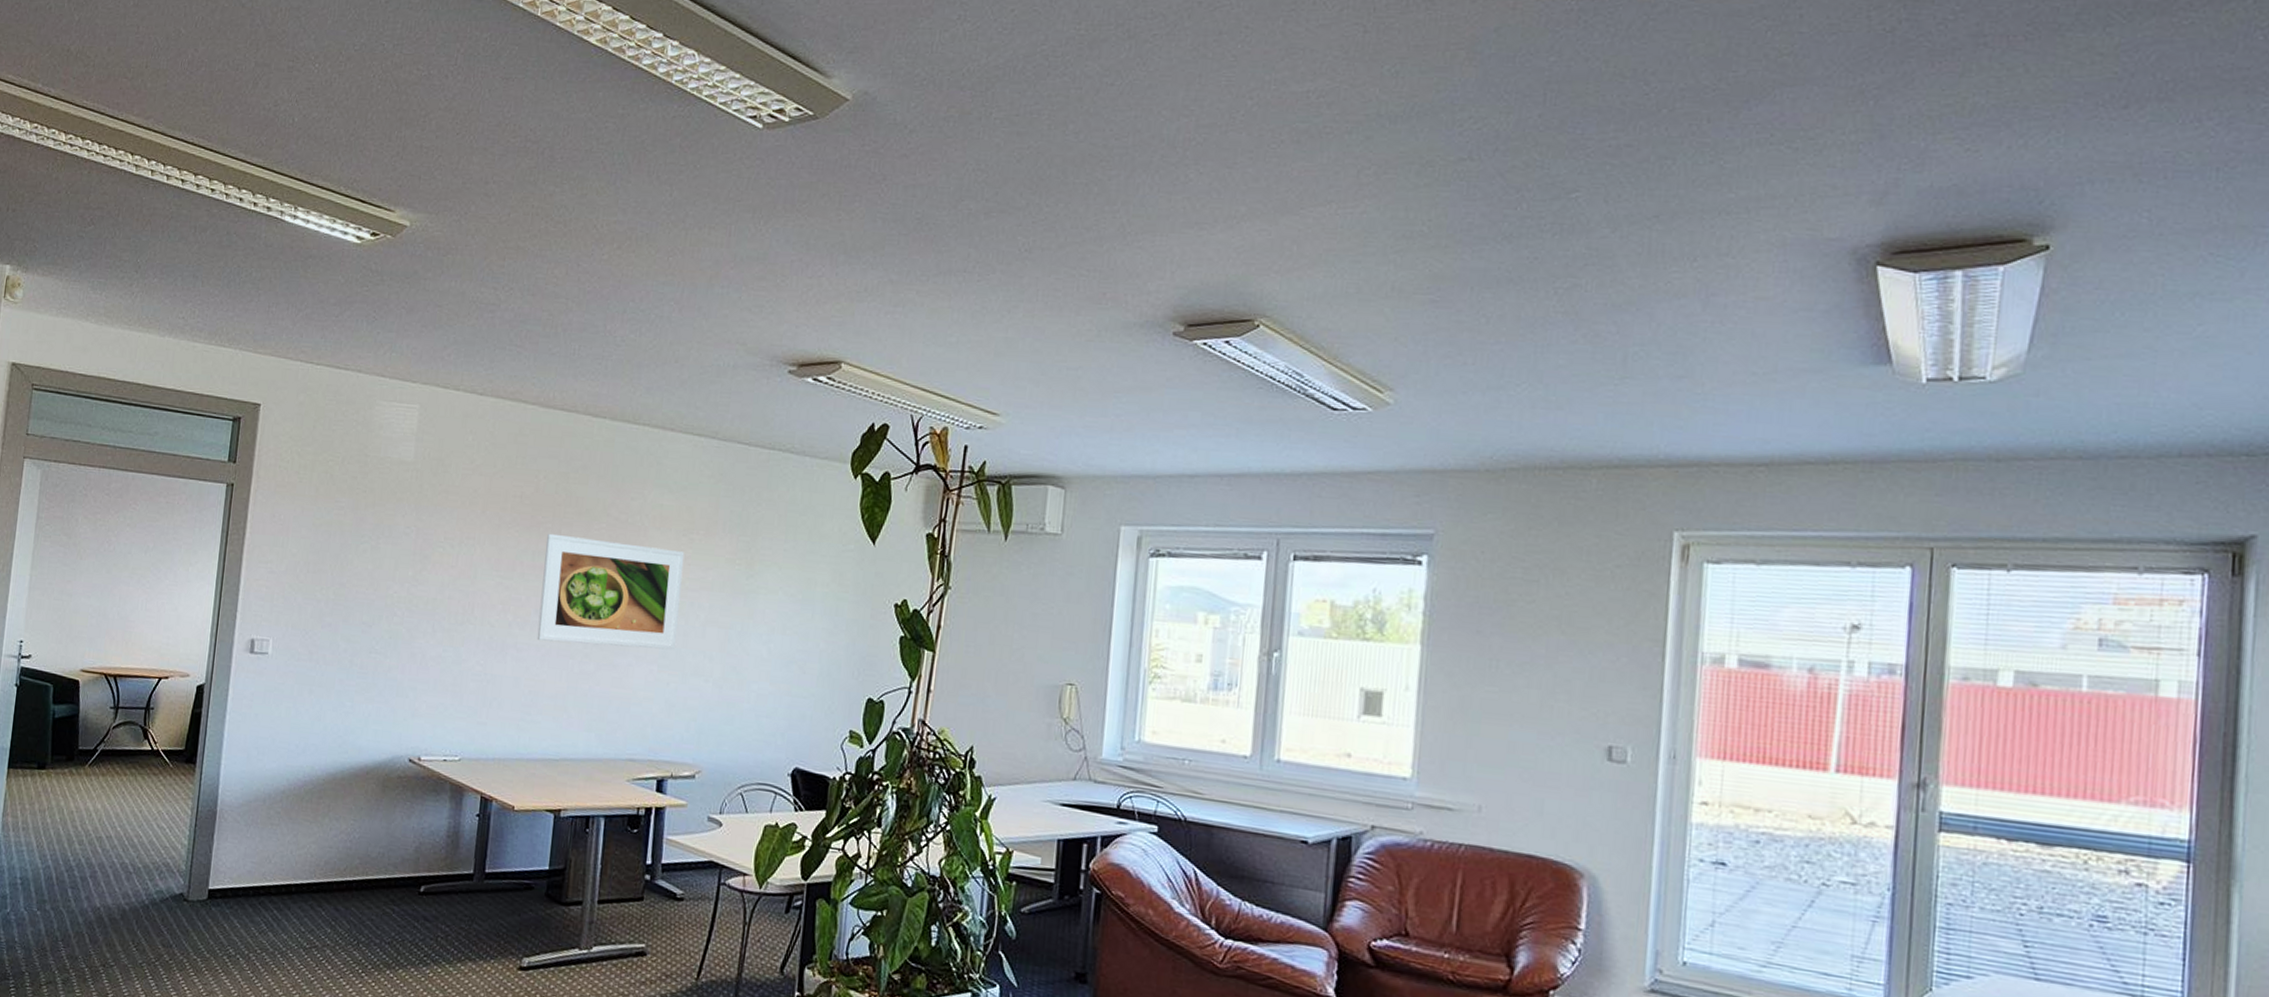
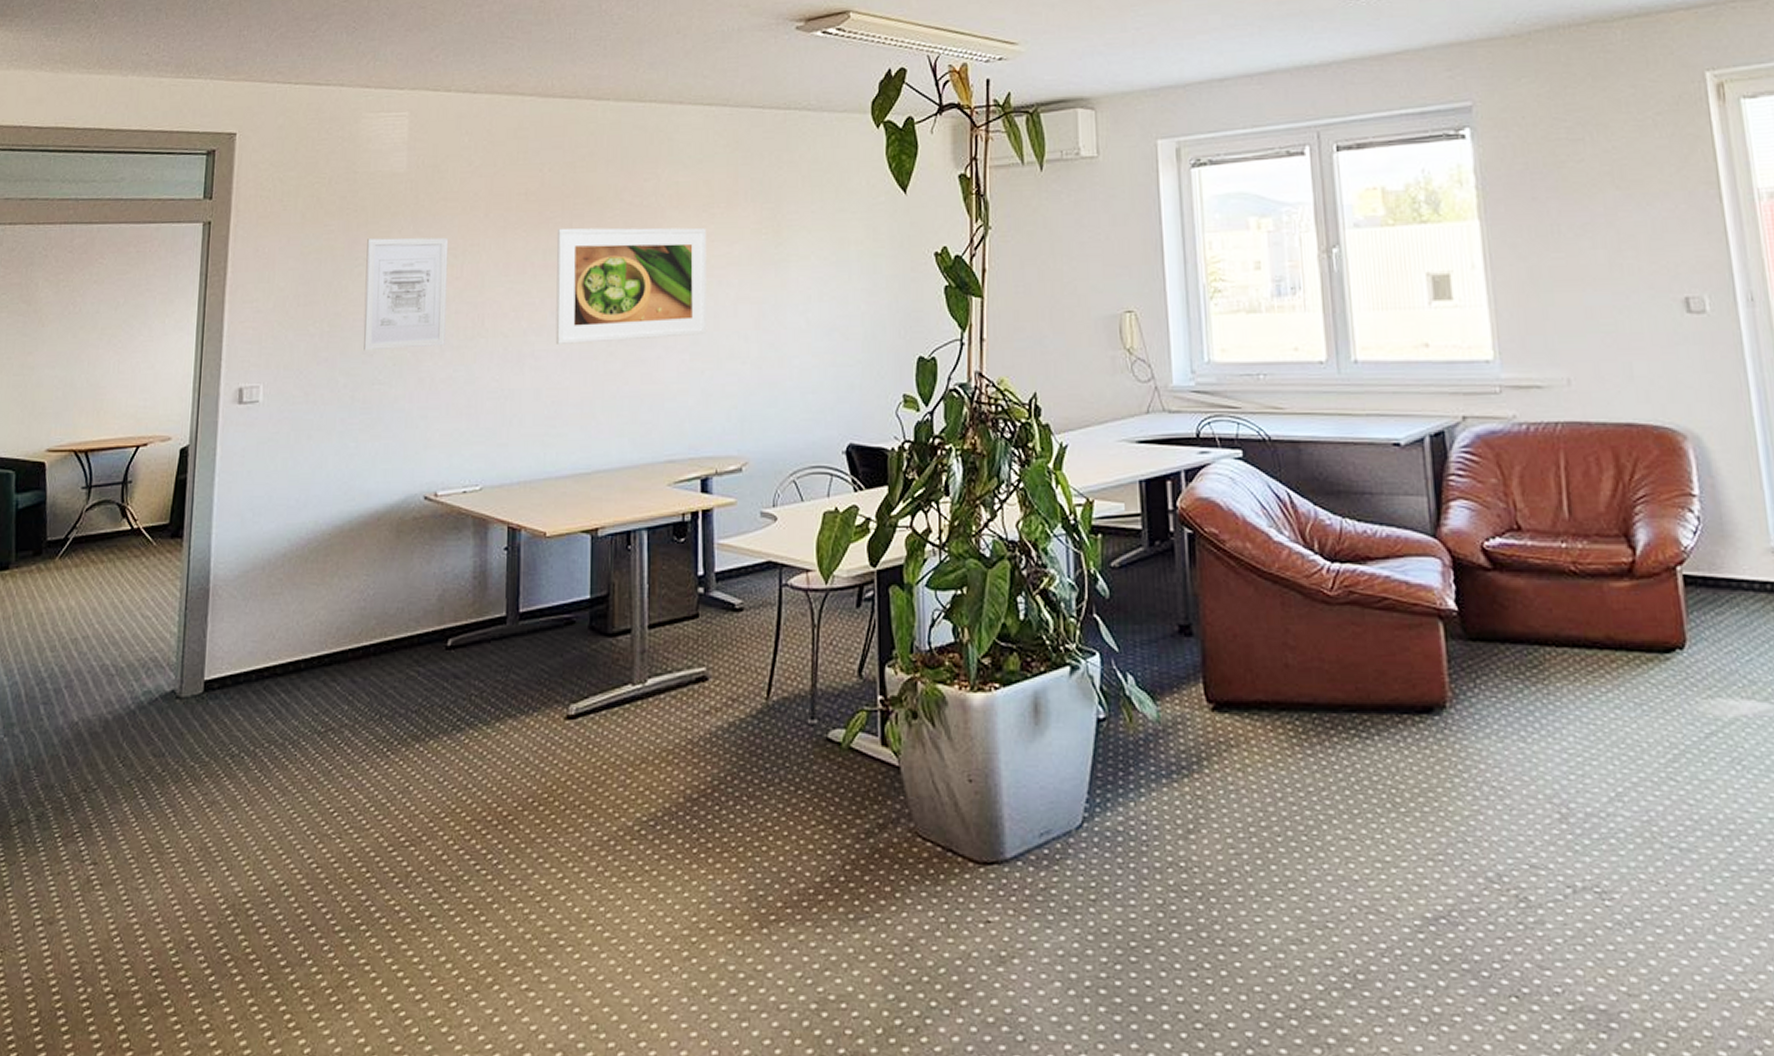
wall art: none [364,519,447,627] -> present [363,237,449,351]

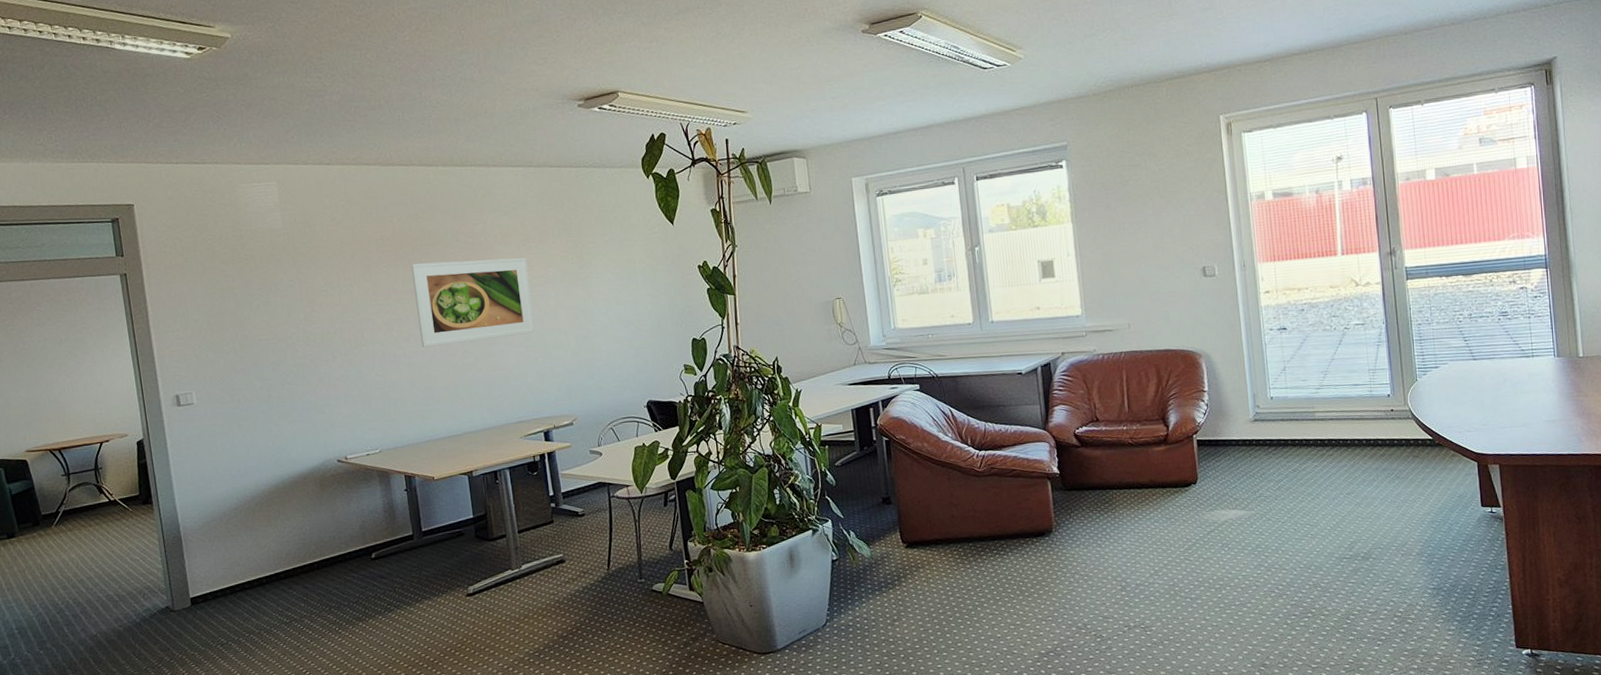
wall art: present [363,237,449,351] -> none [259,275,337,362]

